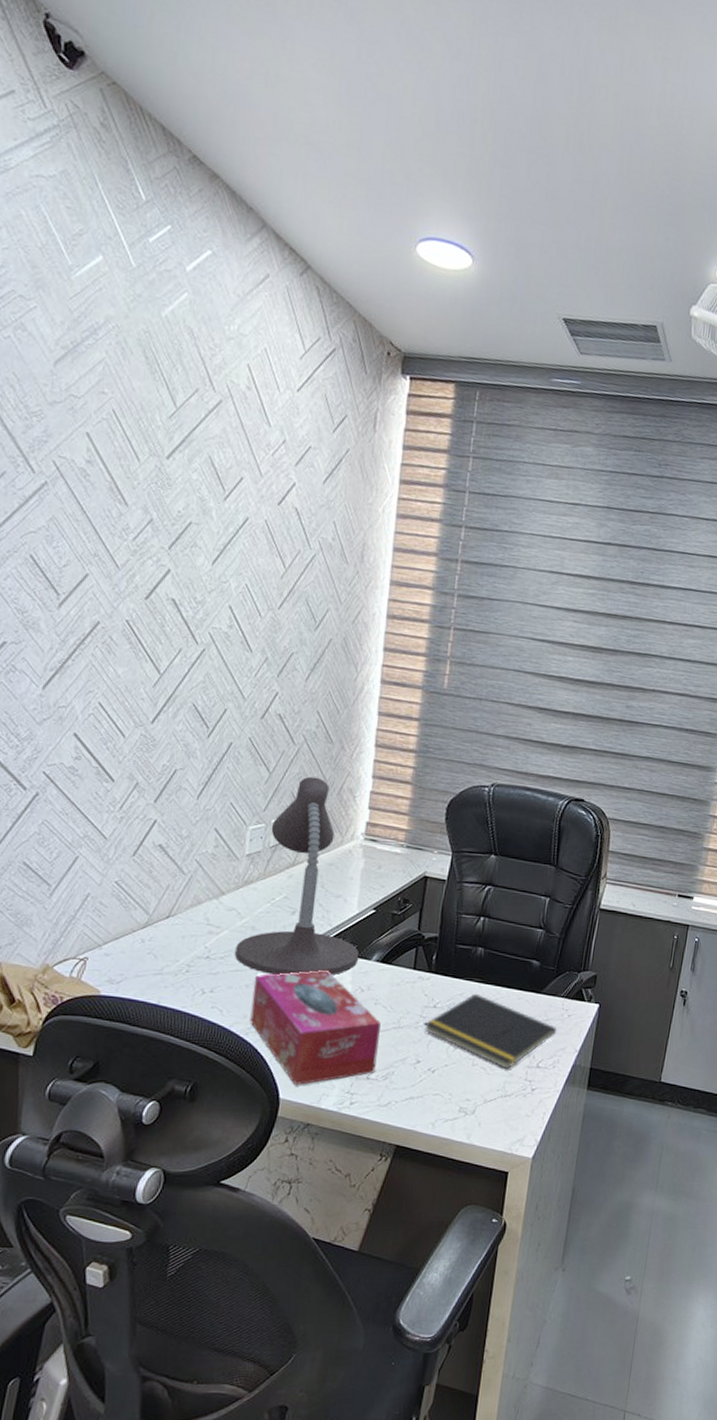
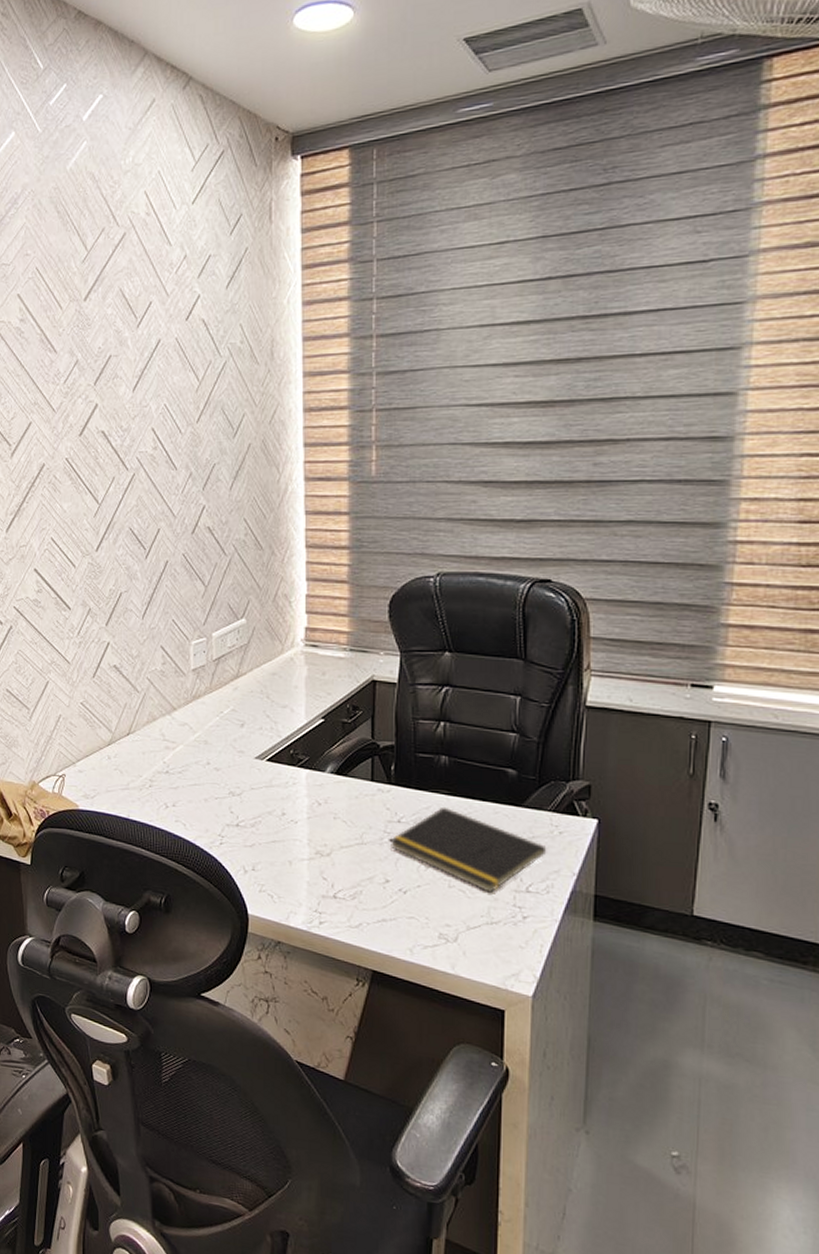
desk lamp: present [235,776,358,975] -> none [192,586,311,789]
tissue box: present [249,969,381,1085] -> none [212,782,342,901]

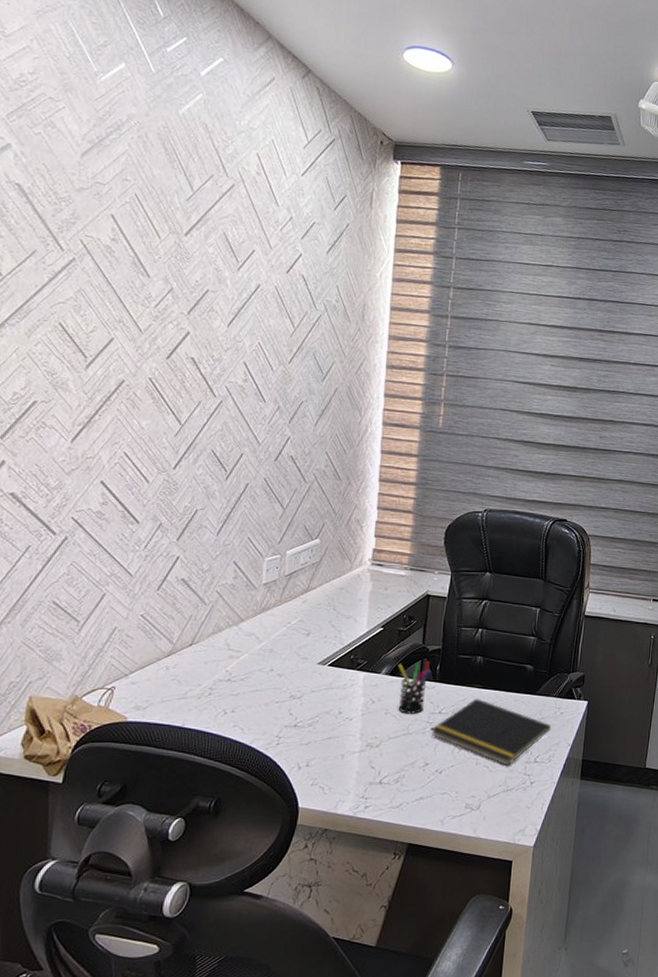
pen holder: none [344,760,385,821] -> present [398,662,432,714]

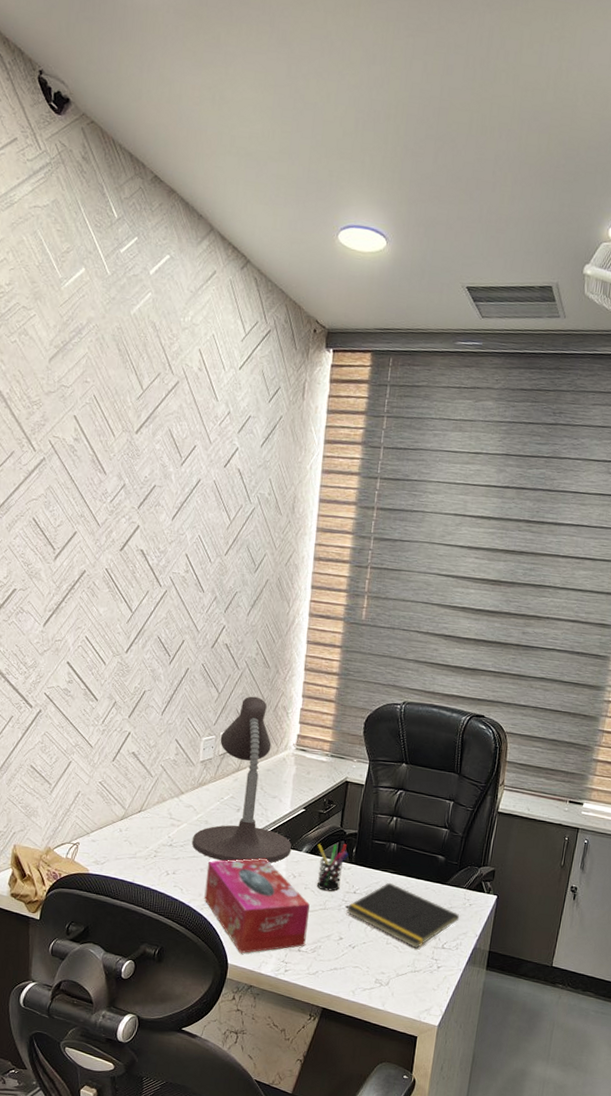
desk lamp: none [255,510,369,692] -> present [192,696,291,863]
tissue box: none [269,685,391,793] -> present [204,858,310,953]

